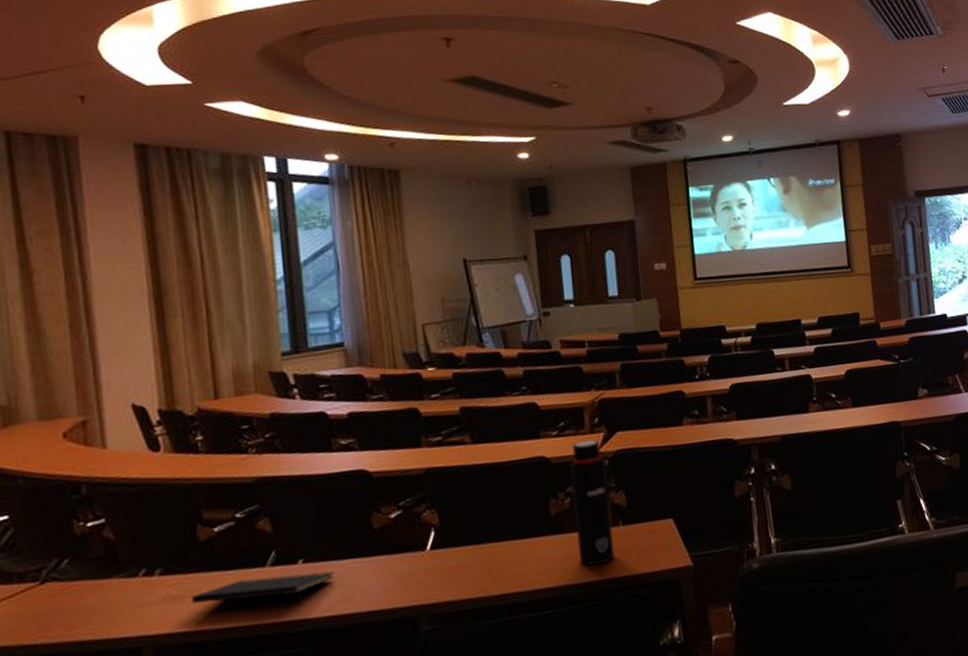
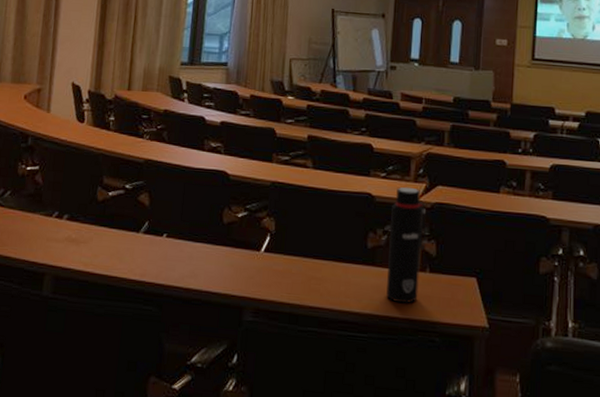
notepad: present [192,571,335,607] -> none [84,239,188,273]

